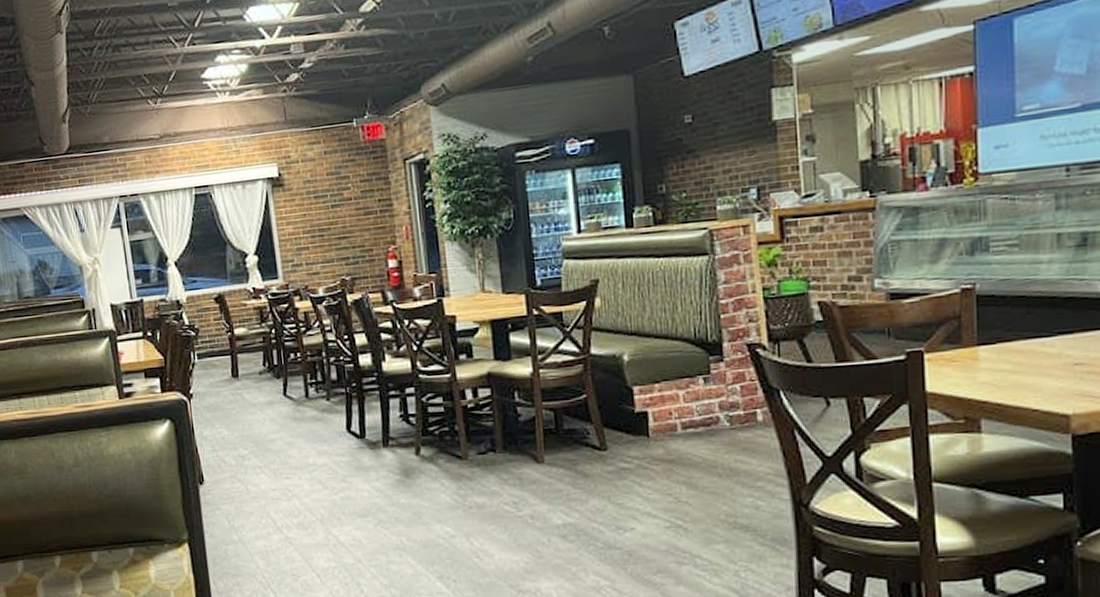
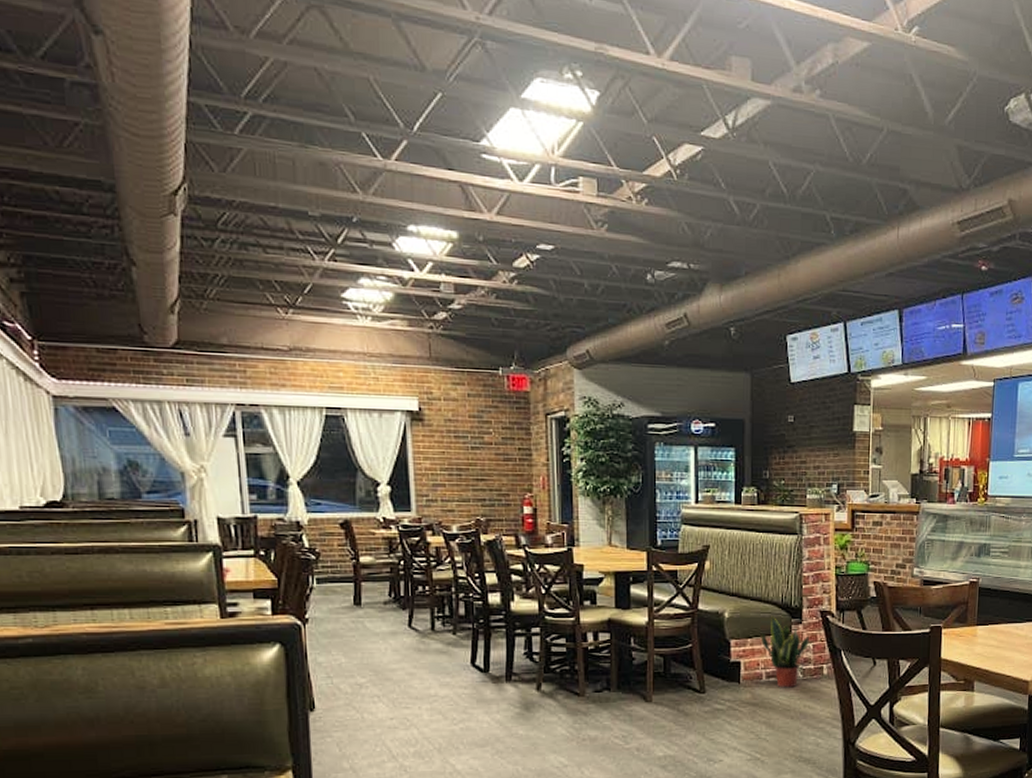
potted plant: none [672,353,735,440] -> present [761,615,809,688]

